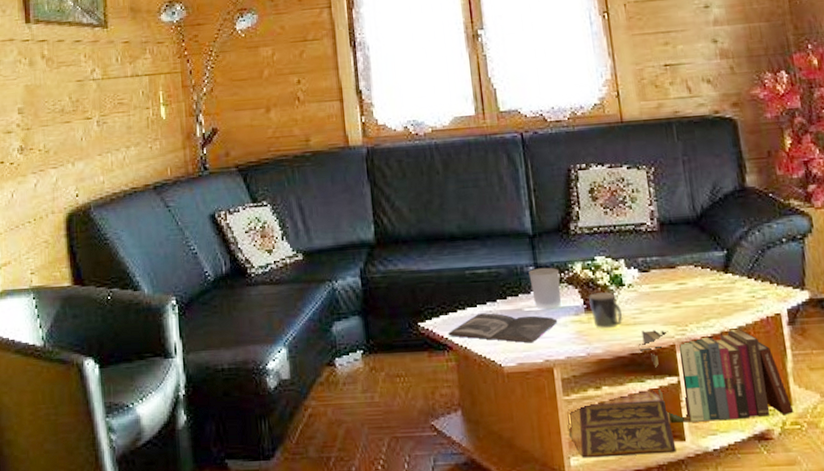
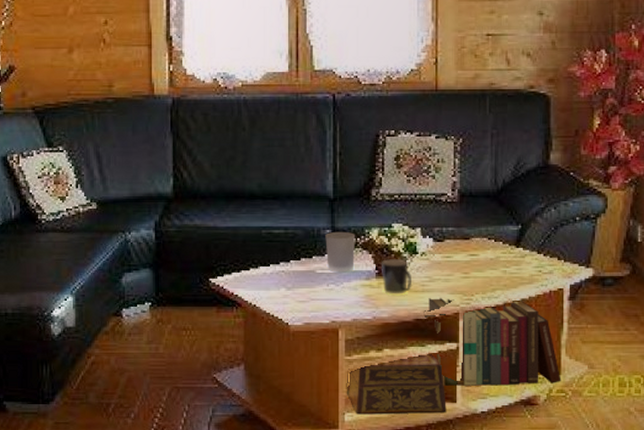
magazine: present [448,313,558,343] -> none [238,273,348,304]

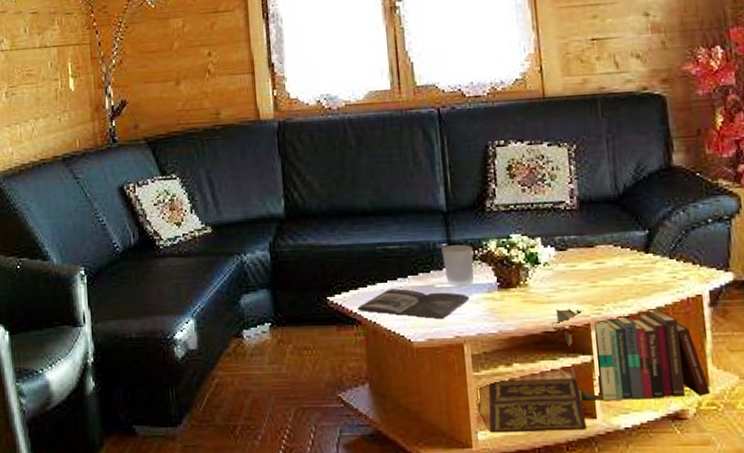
magazine: none [238,273,348,304] -> present [357,288,470,319]
mug: present [382,259,413,296] -> none [503,270,538,308]

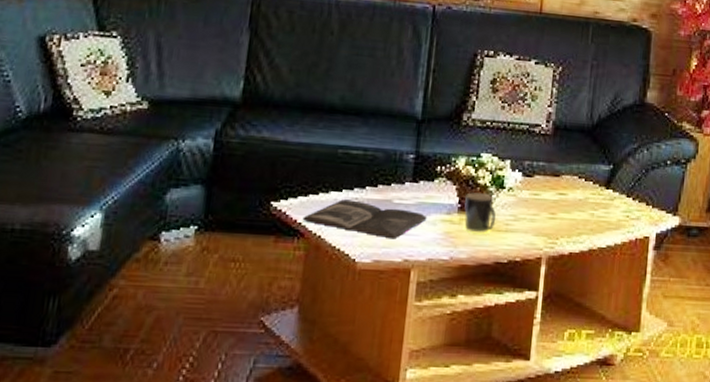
candle holder: present [441,244,475,287] -> none [406,157,441,205]
decorative box: present [477,368,587,433] -> none [411,303,519,373]
mug: none [503,270,538,308] -> present [464,192,496,235]
books: present [552,307,711,402] -> none [504,239,640,342]

